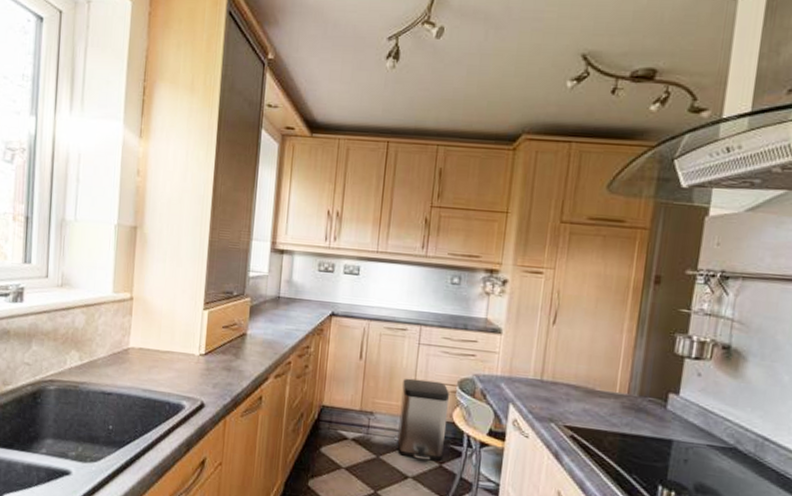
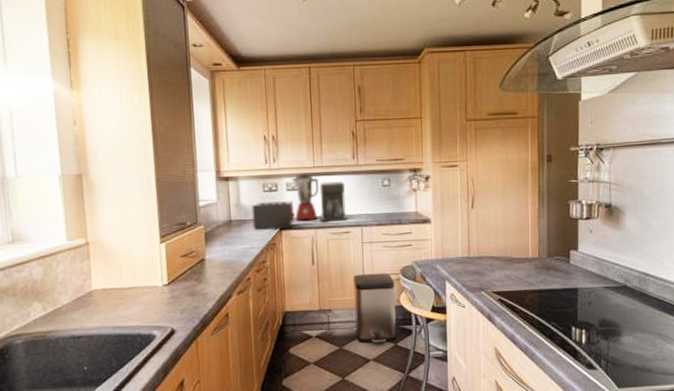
toaster: none [301,282,350,315] -> present [252,201,296,230]
blender: none [348,257,380,310] -> present [291,173,320,221]
coffee maker: none [375,268,409,318] -> present [319,181,348,223]

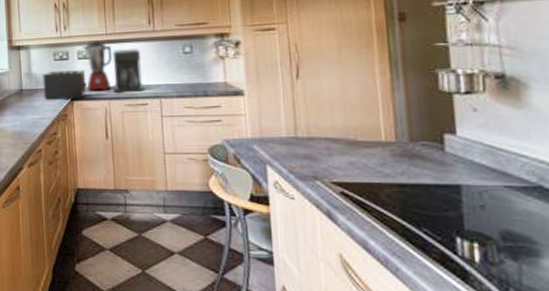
pedal bin: present [353,273,396,344] -> none [152,151,206,234]

